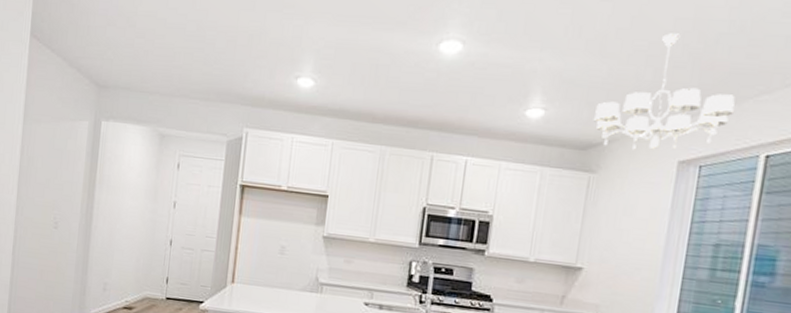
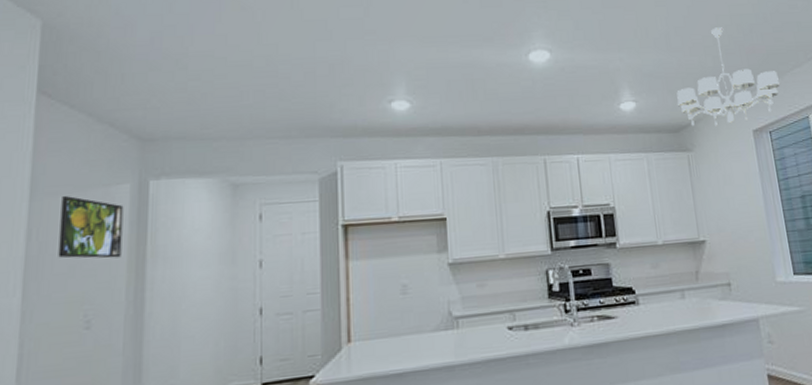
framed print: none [39,124,83,179] -> present [58,196,124,259]

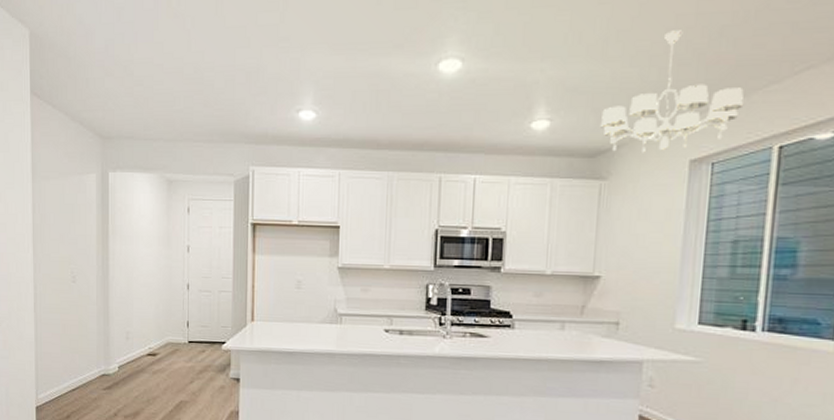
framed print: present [58,196,124,259] -> none [52,180,92,232]

